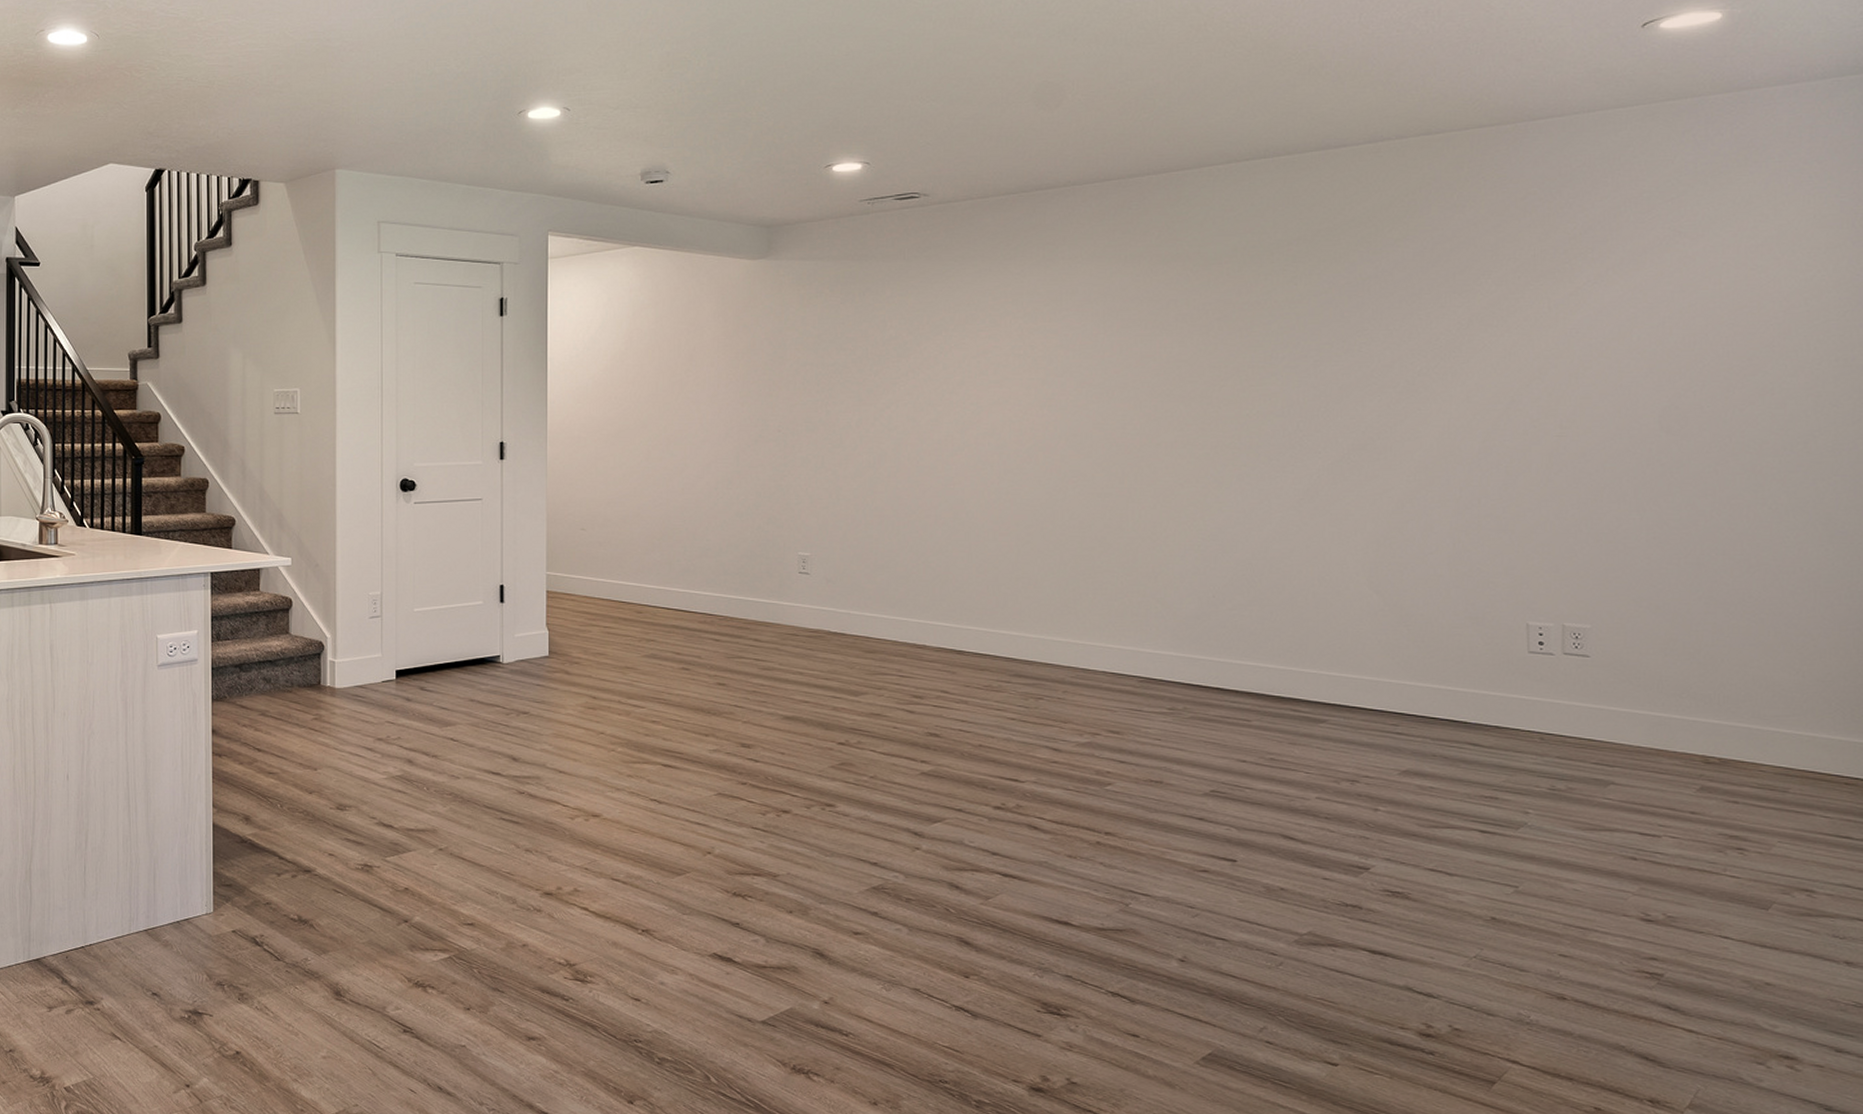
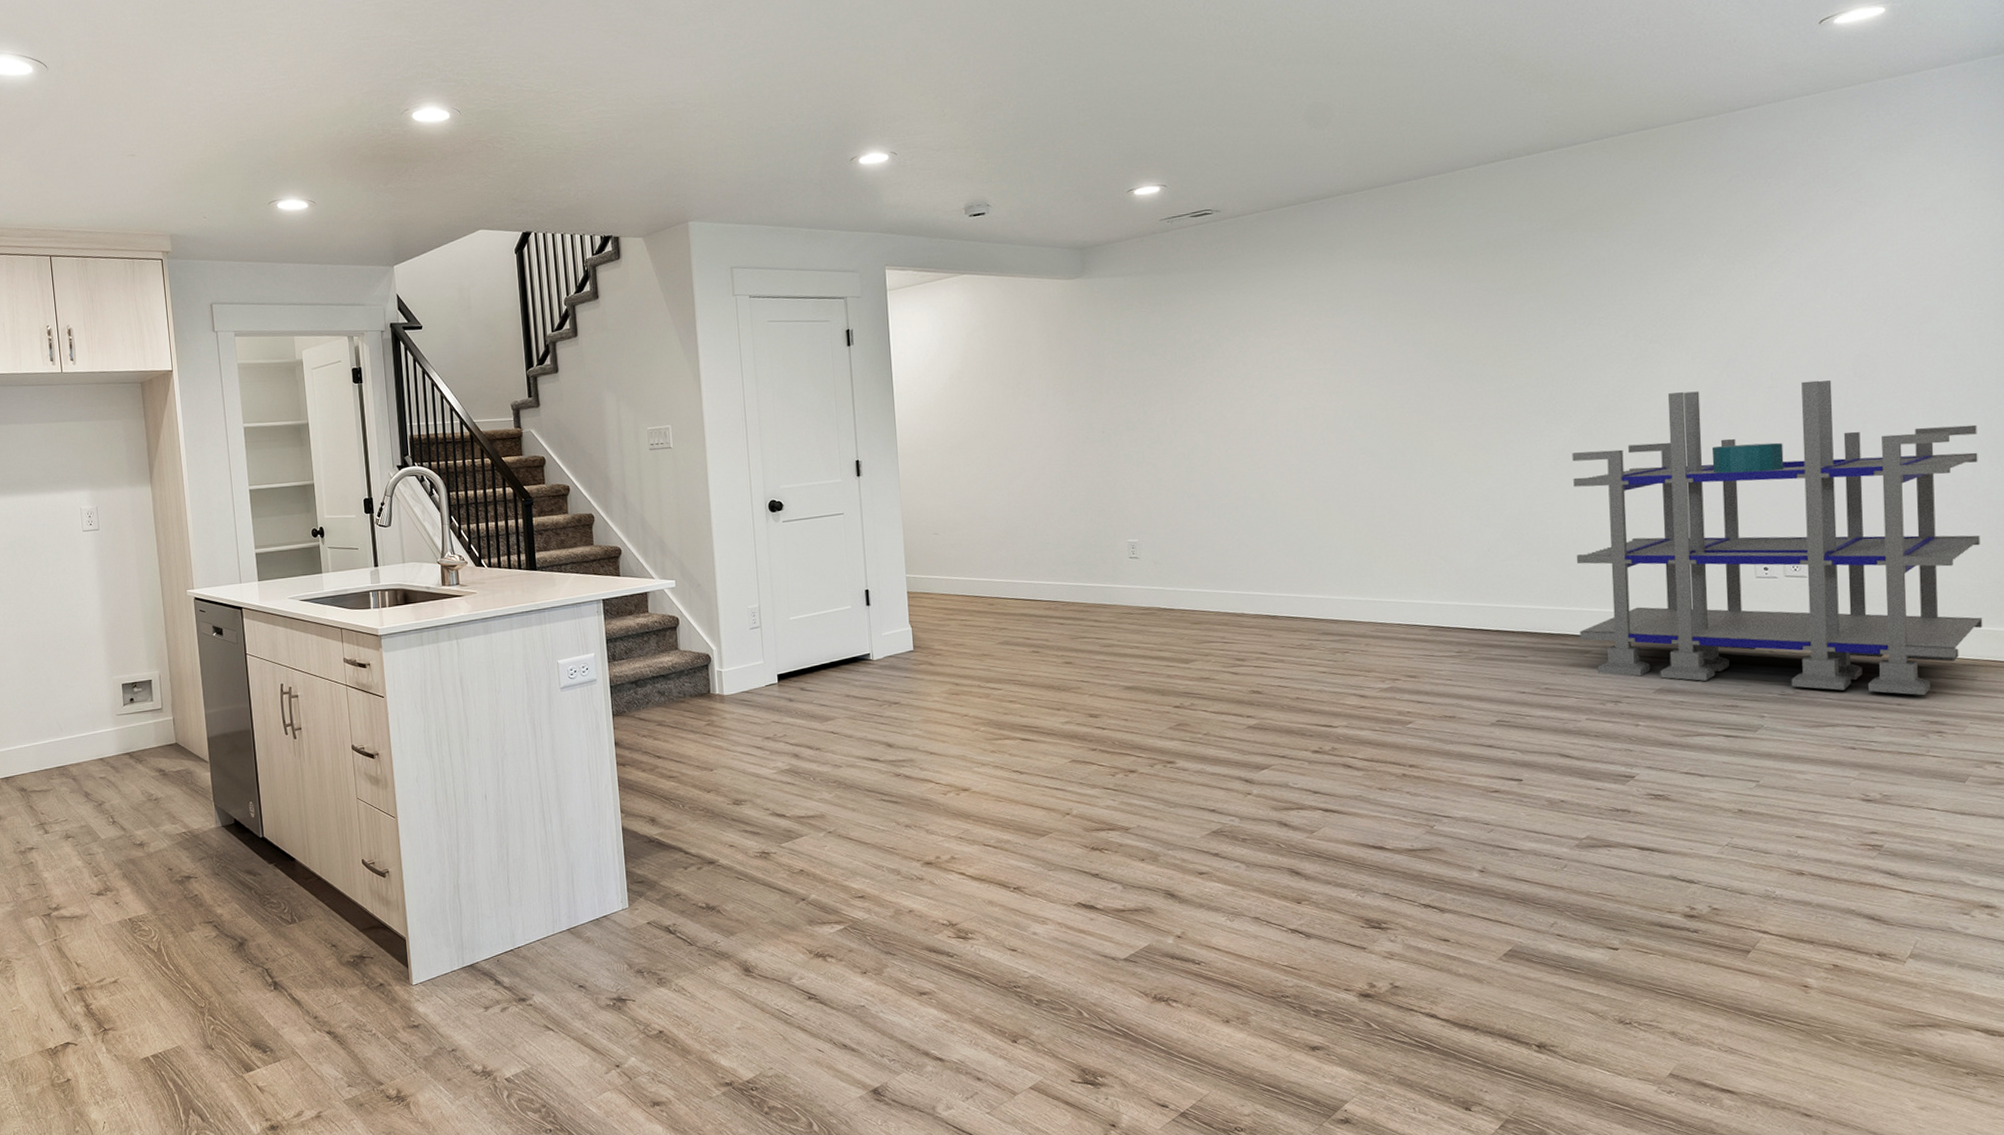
shelving unit: none [1315,432,1806,804] -> present [1572,380,1983,695]

